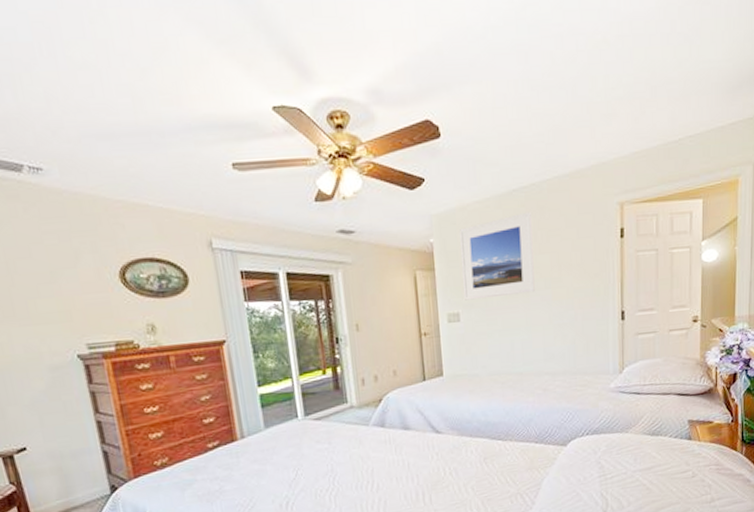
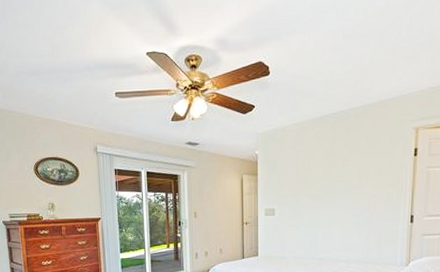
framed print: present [460,211,535,301] -> none [279,133,340,199]

